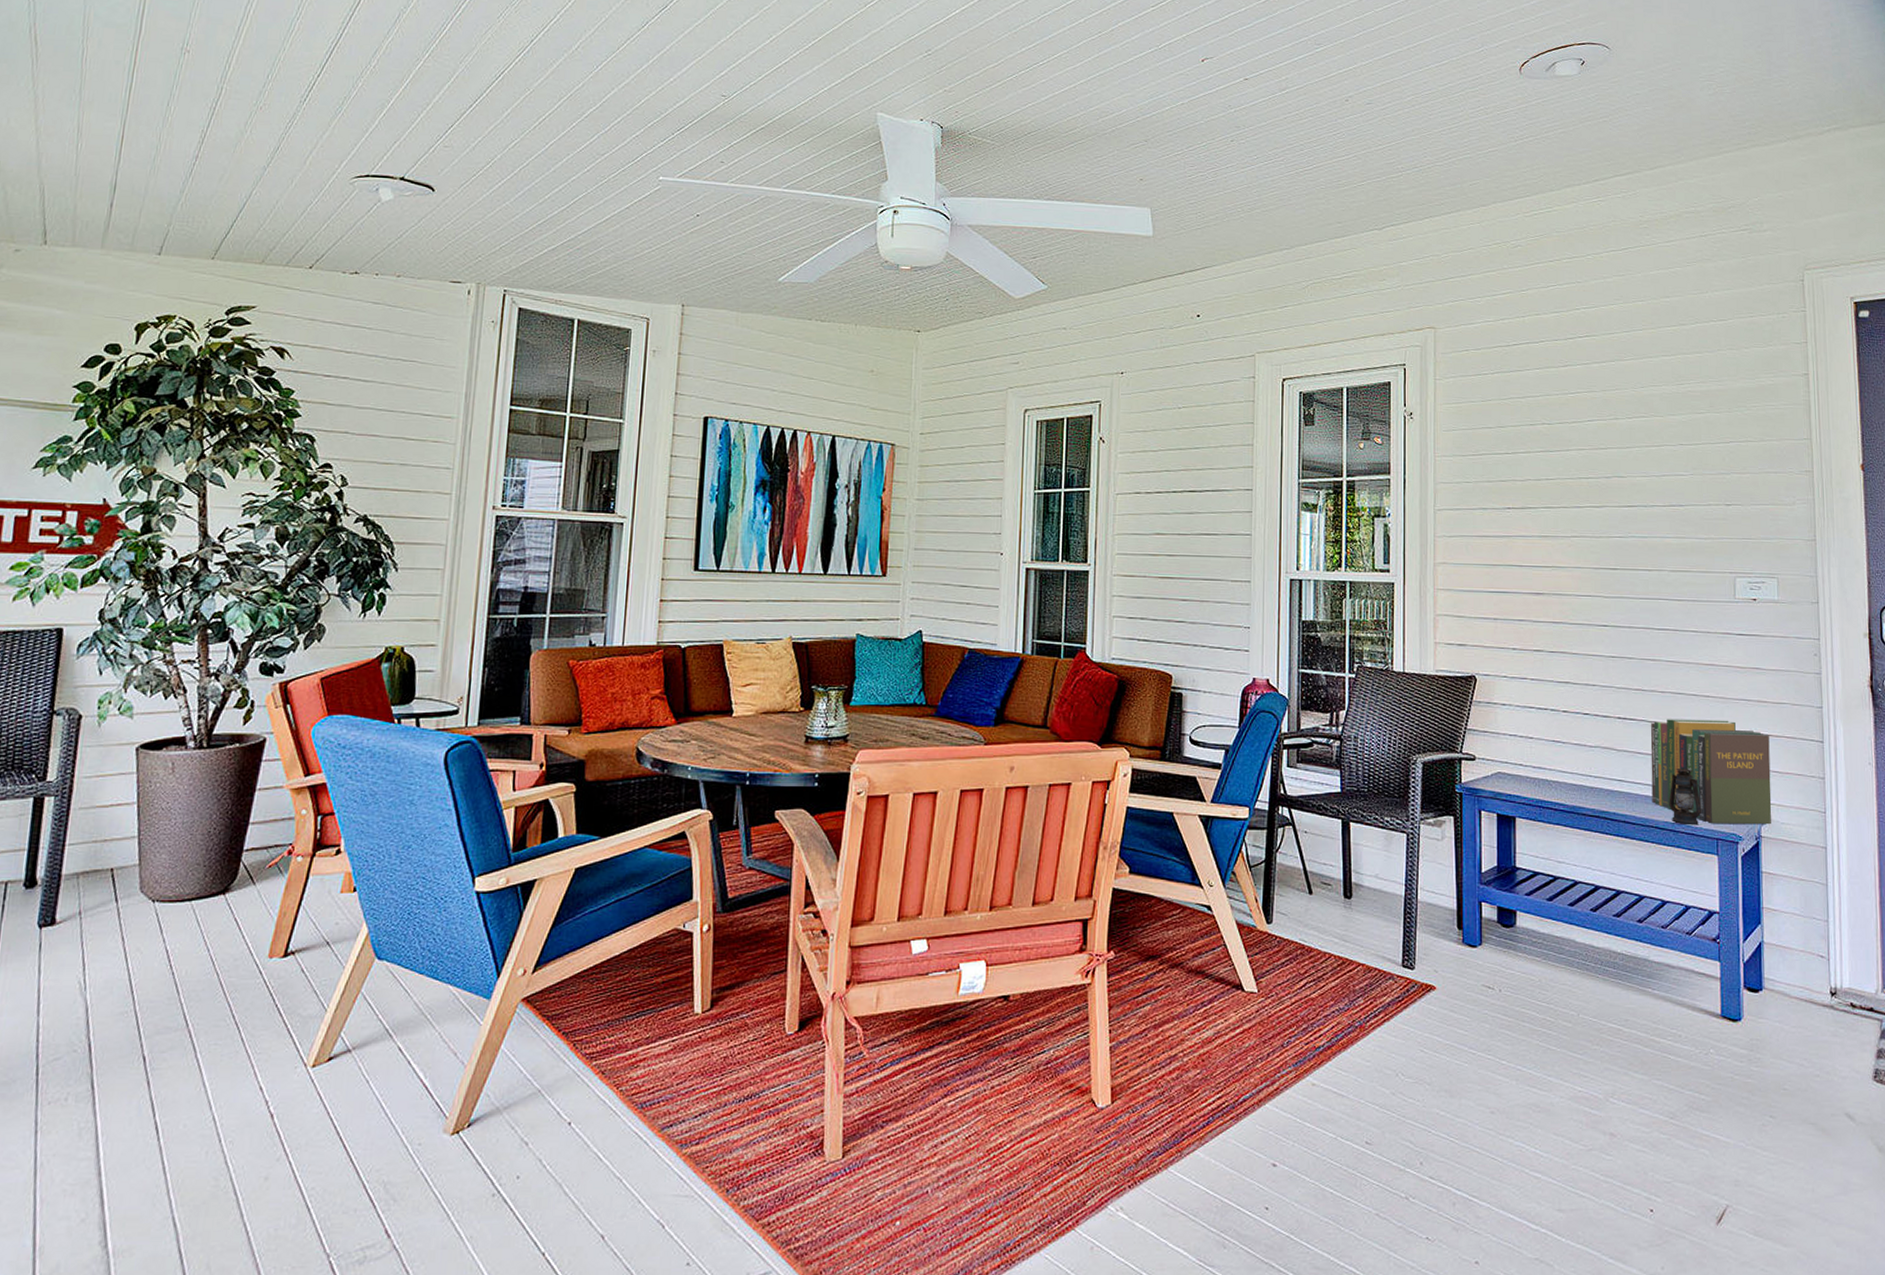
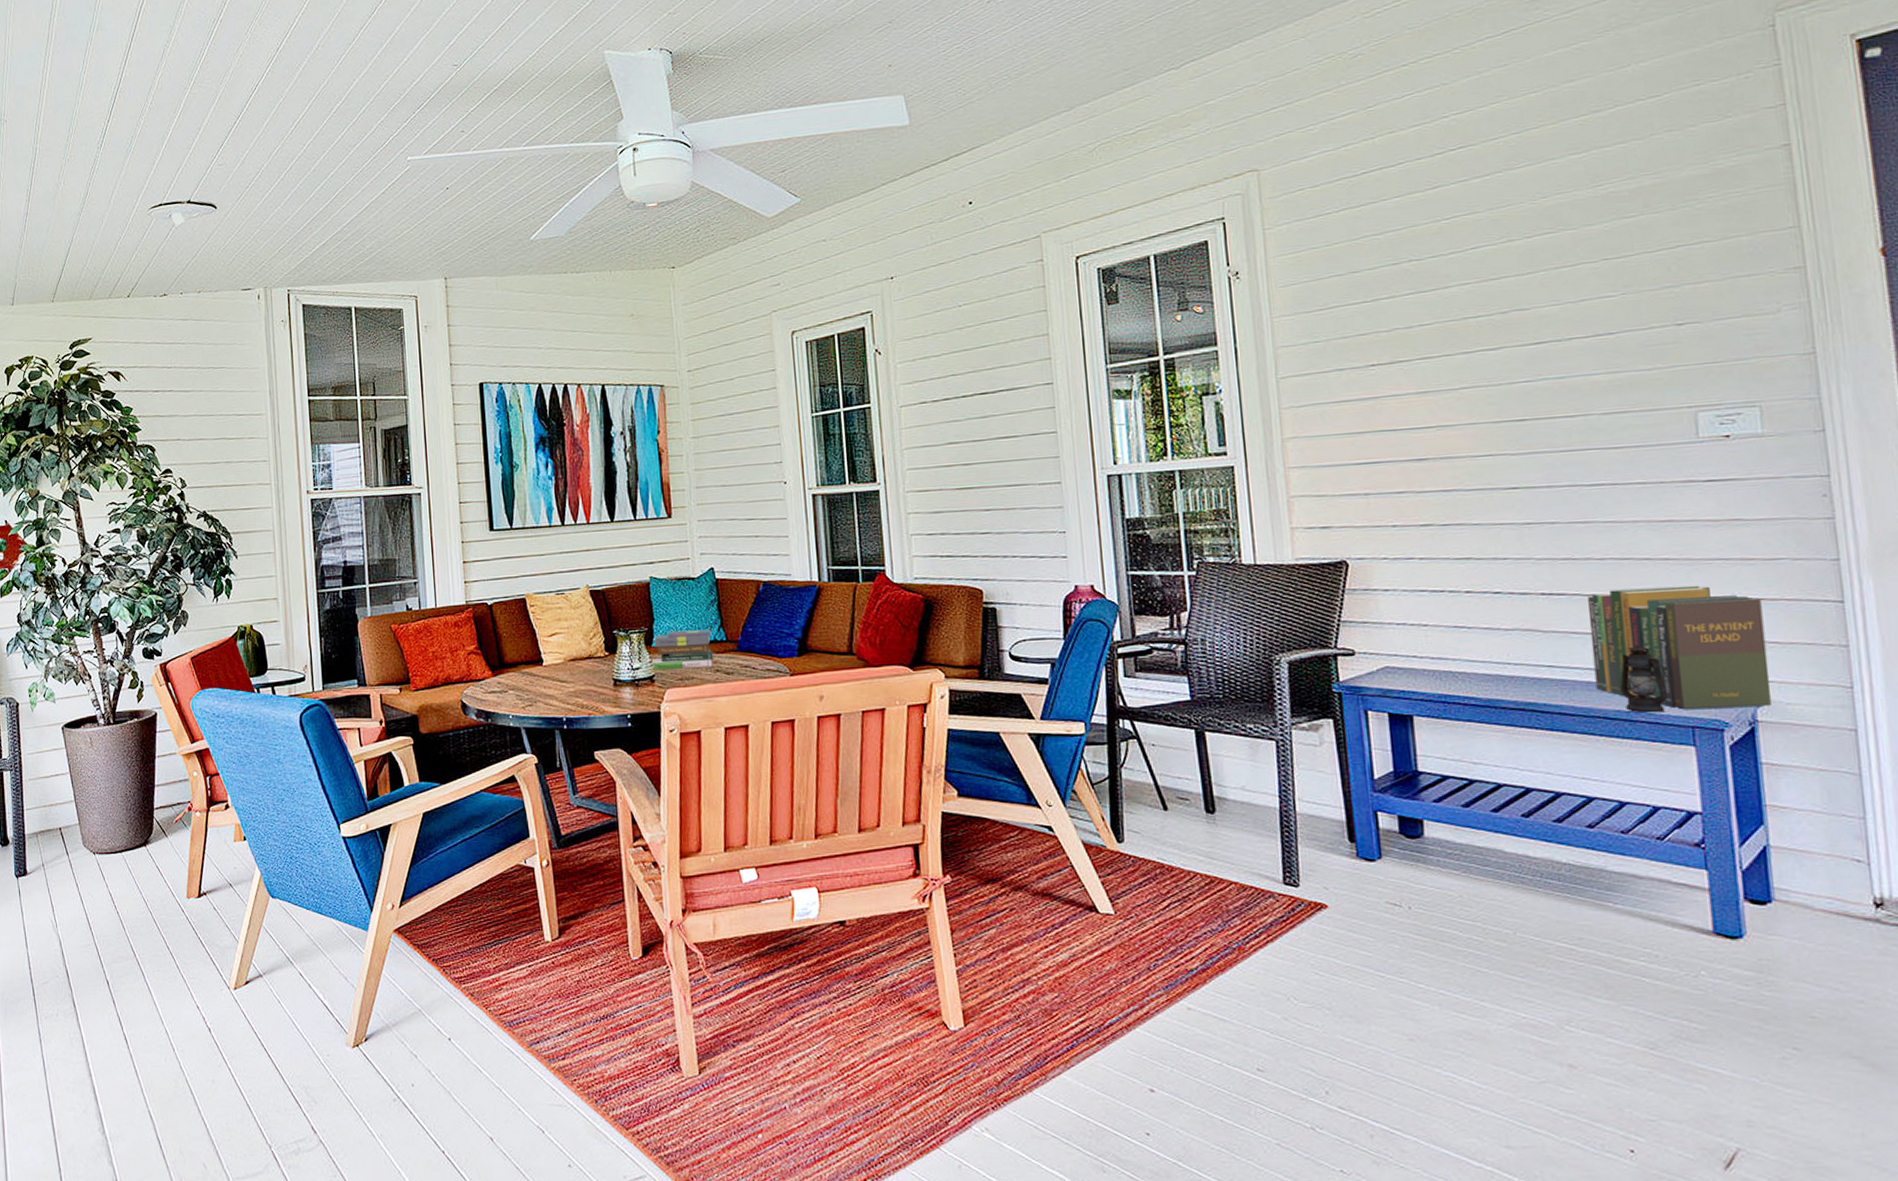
books: none [847,691,912,731] -> present [651,628,714,671]

